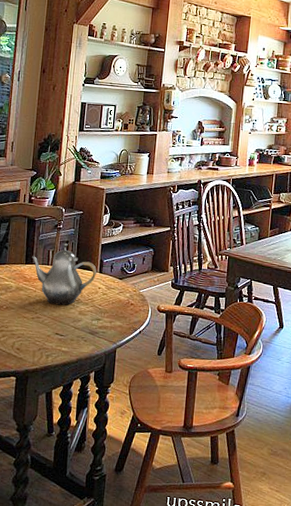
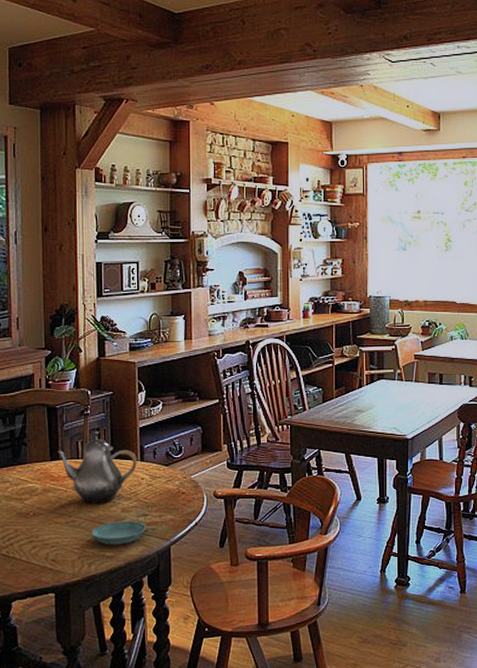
saucer: none [52,322,97,343] -> present [91,521,146,545]

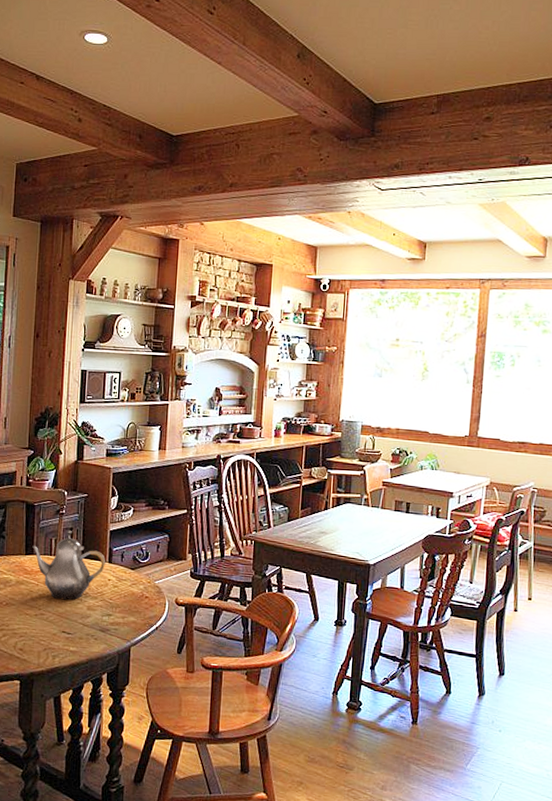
saucer: present [91,521,146,545] -> none [58,618,109,641]

